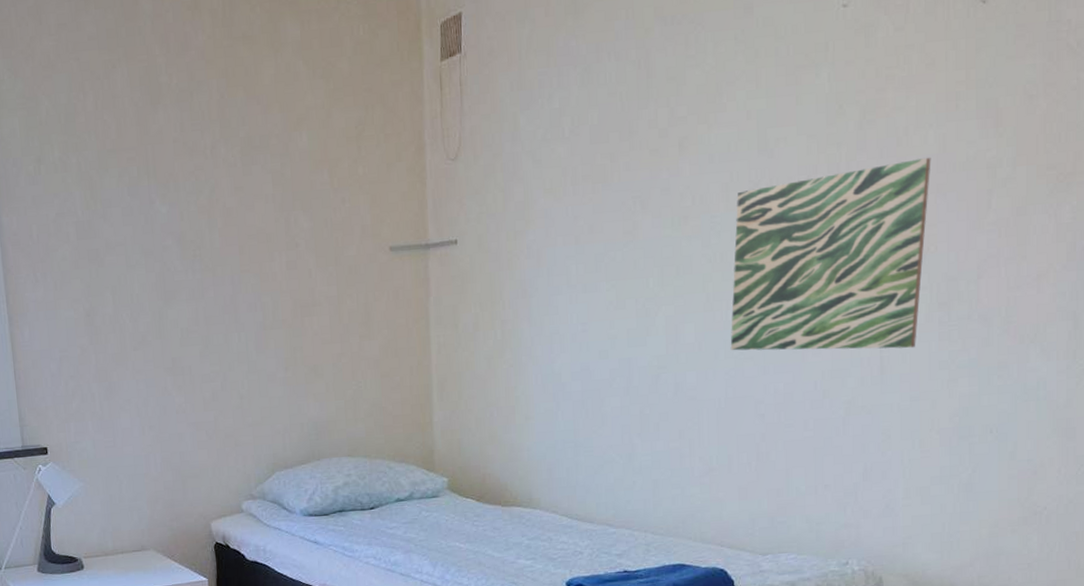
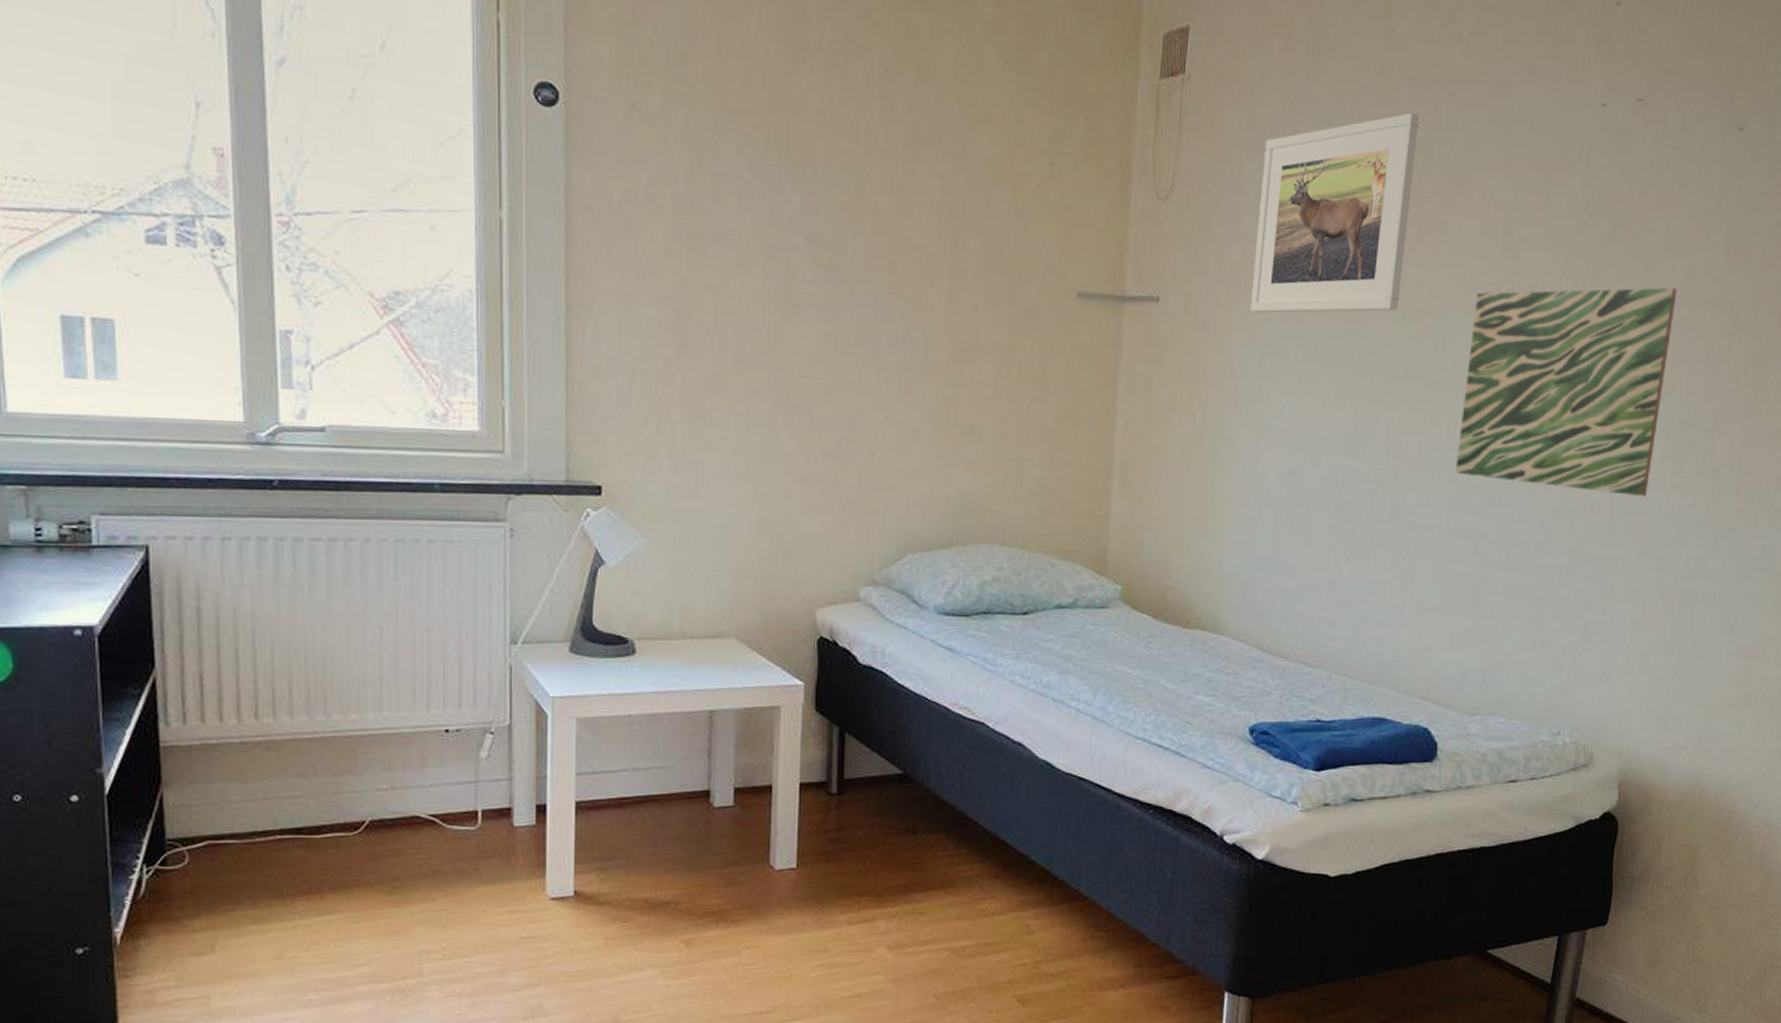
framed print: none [535,46,671,240] -> present [1251,112,1419,313]

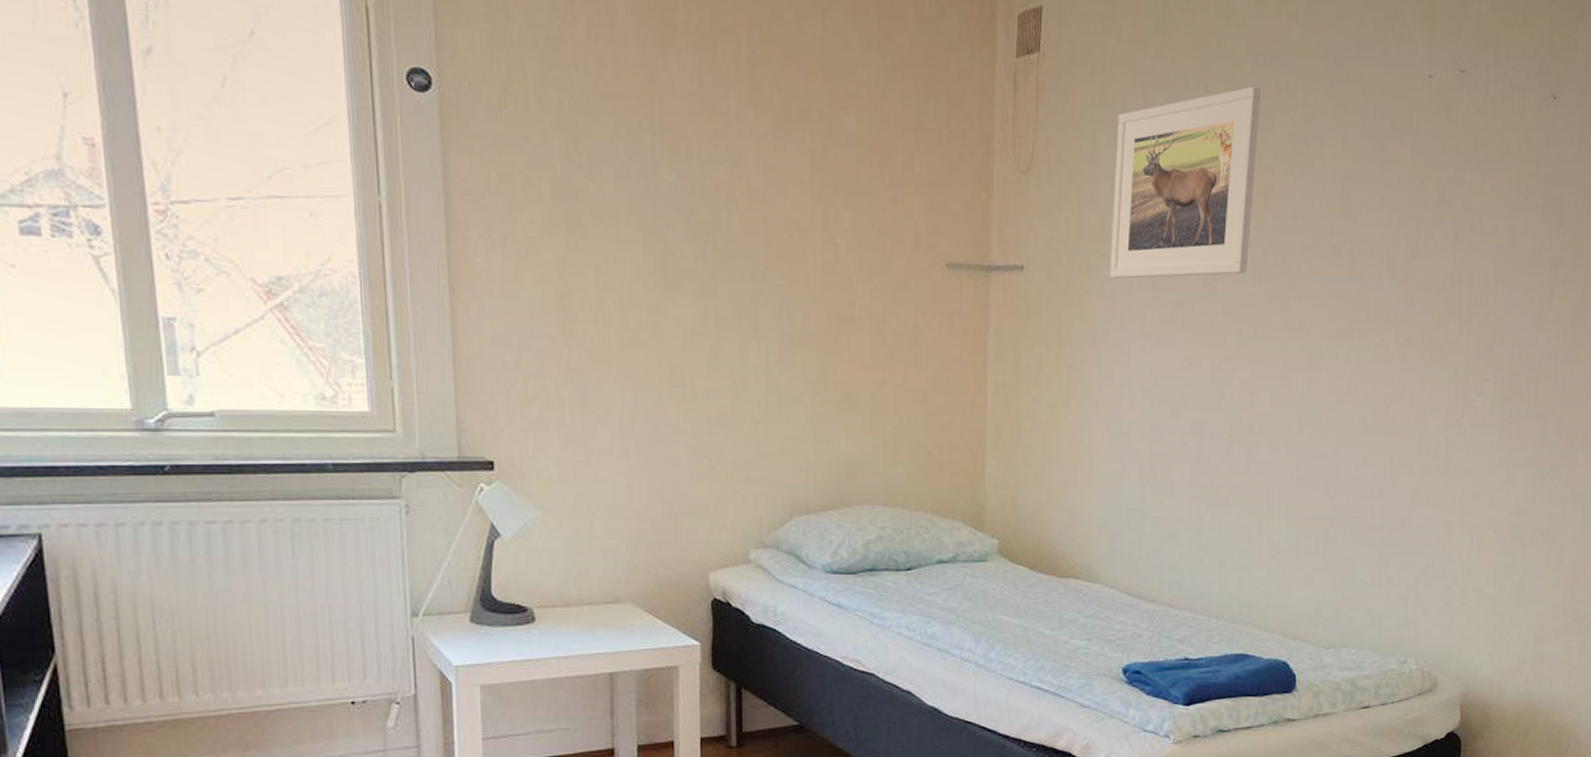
wall art: present [1455,287,1677,497] -> none [1304,246,1502,442]

